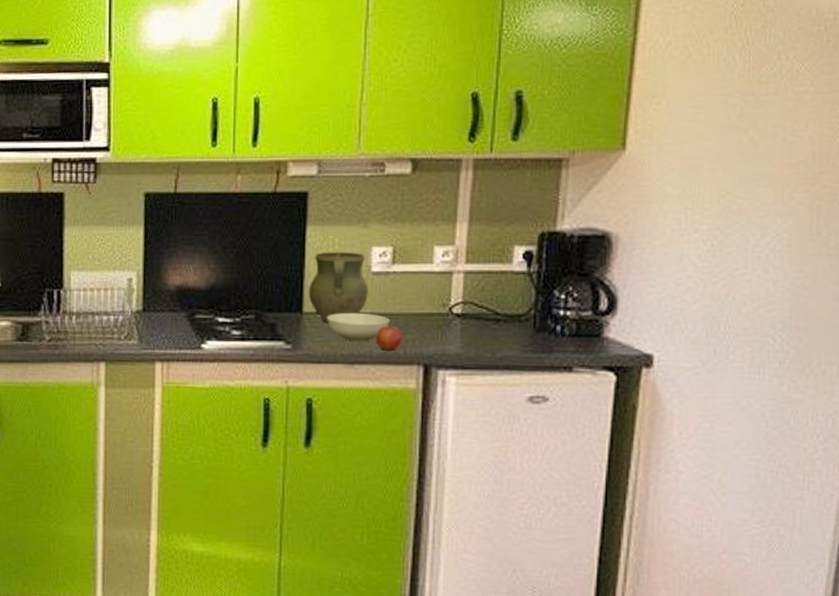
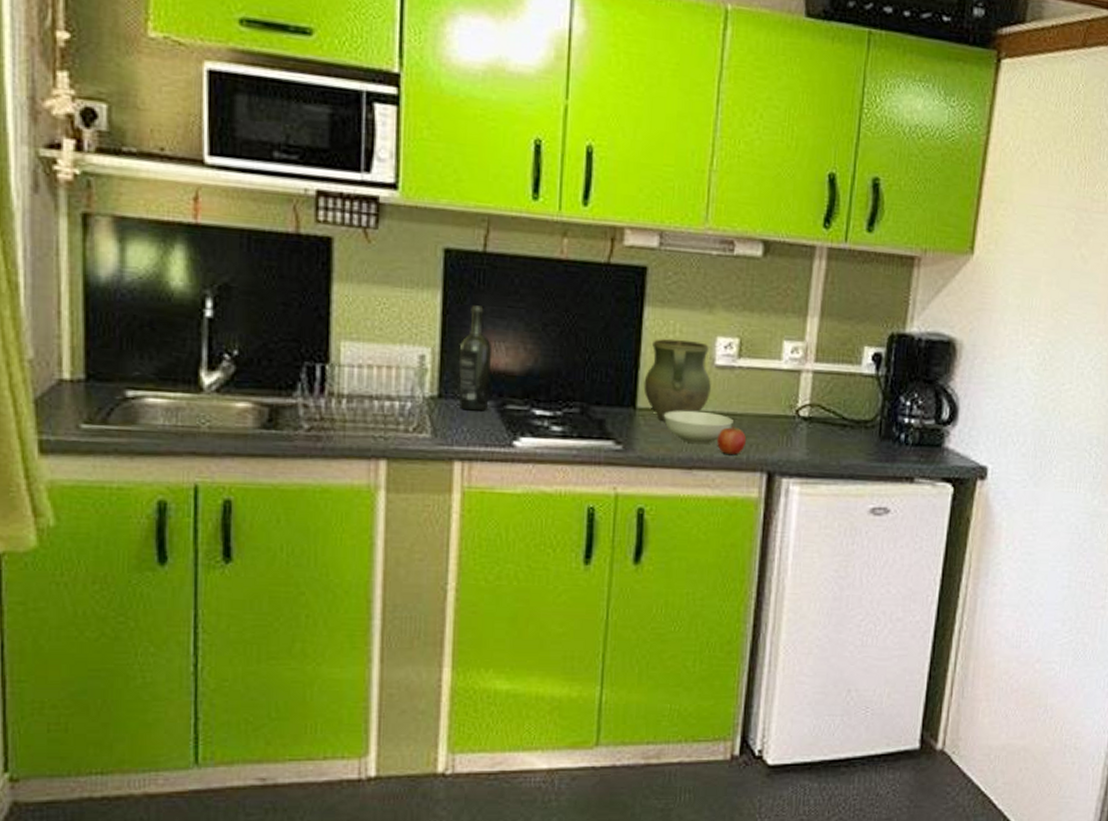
wine bottle: none [158,235,183,321] -> present [458,304,493,411]

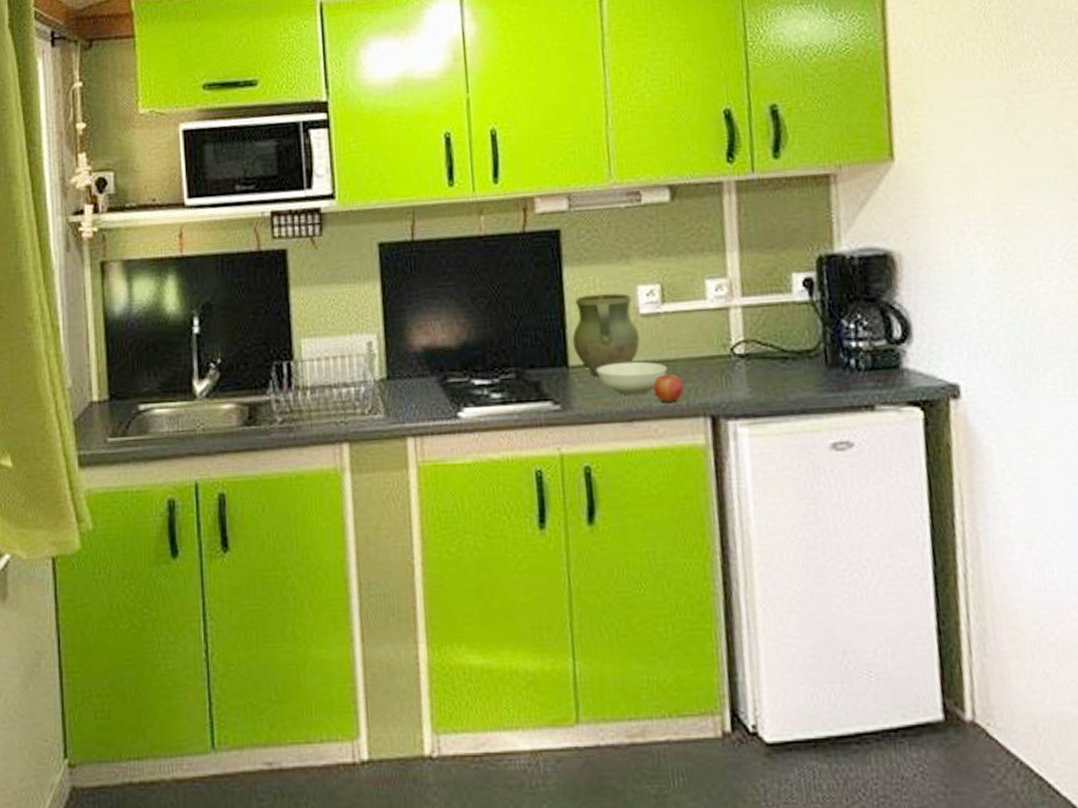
wine bottle: present [458,304,493,411] -> none [401,288,432,388]

